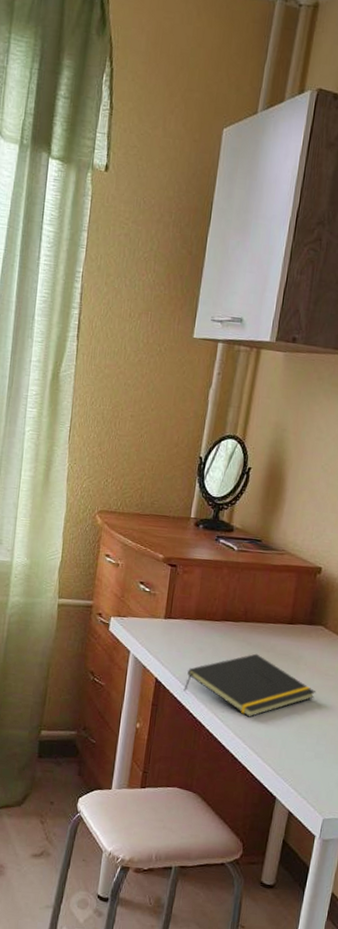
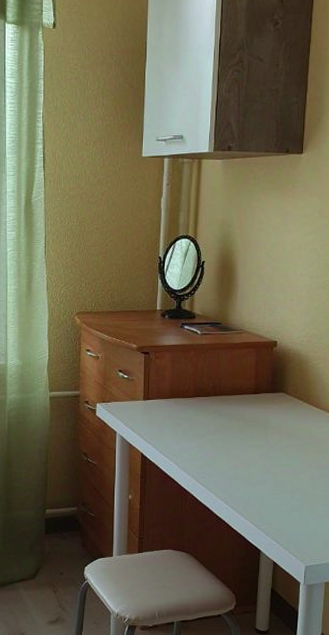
notepad: present [183,653,316,717] -> none [167,423,285,480]

